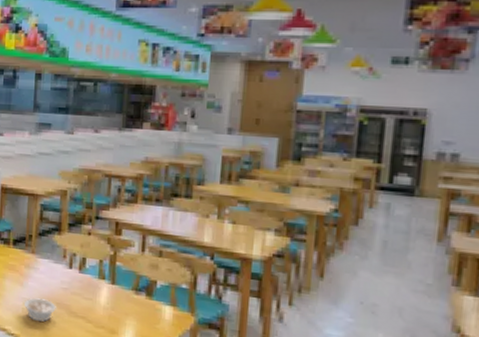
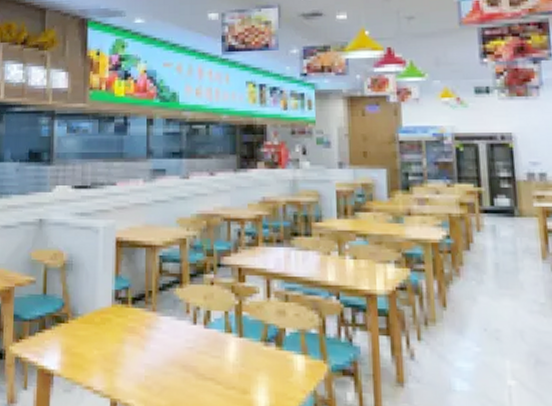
legume: present [23,298,56,323] -> none [146,362,182,391]

